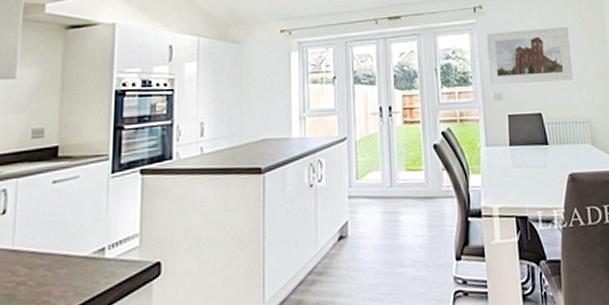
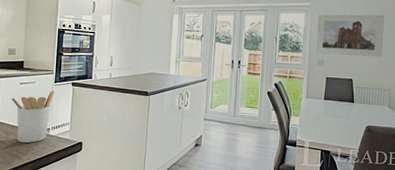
utensil holder: none [36,184,111,280] -> present [10,89,54,143]

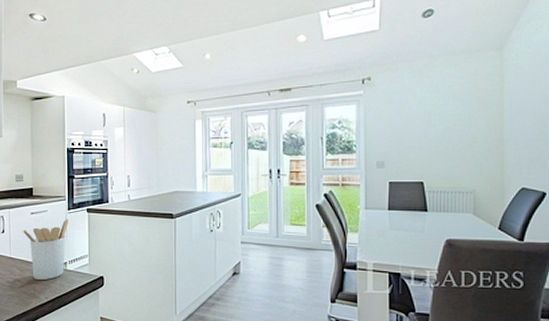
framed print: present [315,14,385,57] -> none [372,97,461,154]

